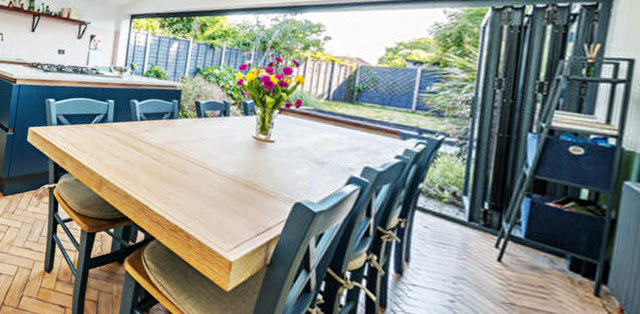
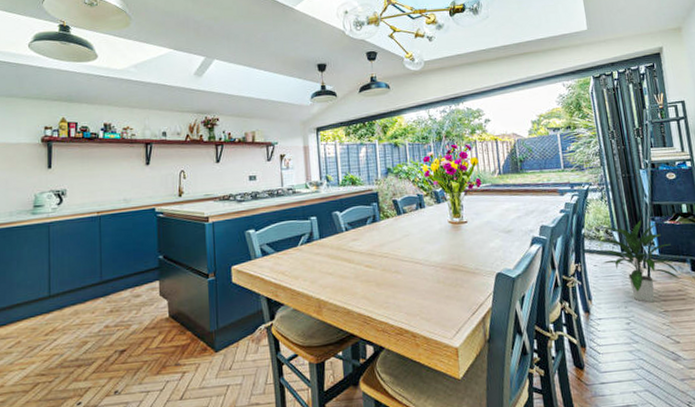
indoor plant: none [434,185,548,289] -> present [597,220,680,303]

